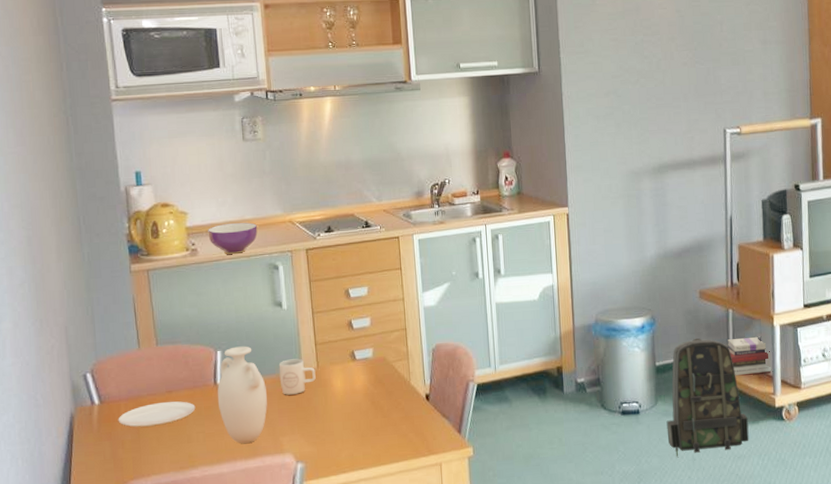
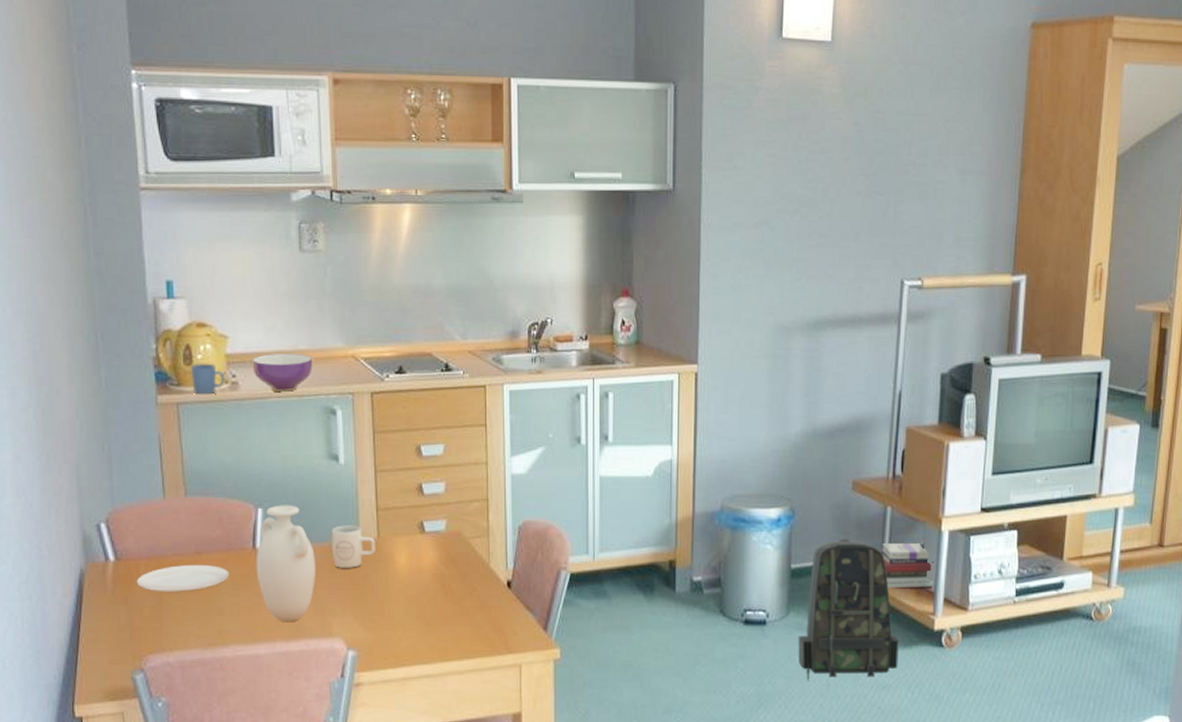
mug: none [157,235,187,263] -> present [190,363,226,396]

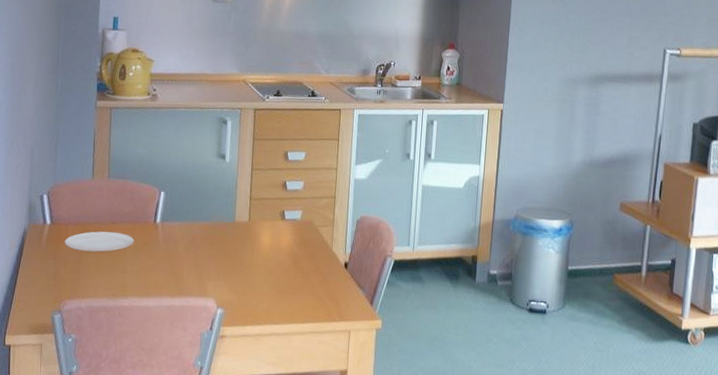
mug: present [190,363,226,396] -> none [123,78,148,104]
bowl: present [252,353,313,393] -> none [169,75,214,105]
vase: present [255,505,315,621] -> none [154,190,200,282]
mug: present [331,525,375,568] -> none [213,209,247,243]
backpack: present [798,538,899,680] -> none [570,248,653,364]
books: present [881,543,934,589] -> none [641,255,683,295]

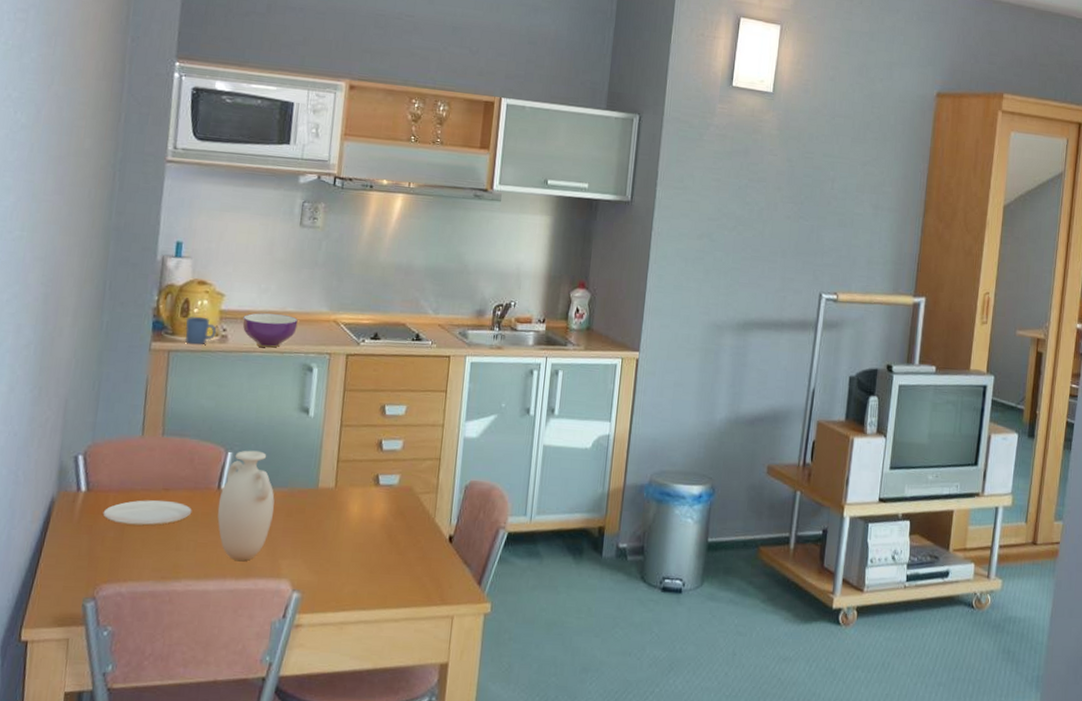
mug: none [123,78,148,104] -> present [184,316,217,347]
vase: none [154,190,200,282] -> present [217,450,275,561]
bowl: none [169,75,214,105] -> present [242,313,298,349]

